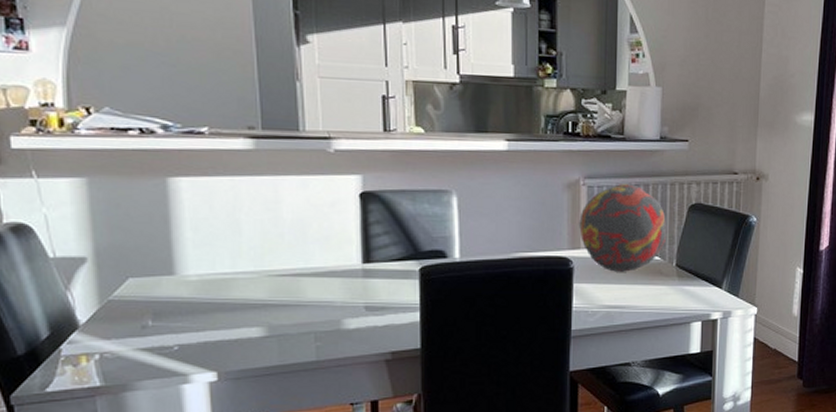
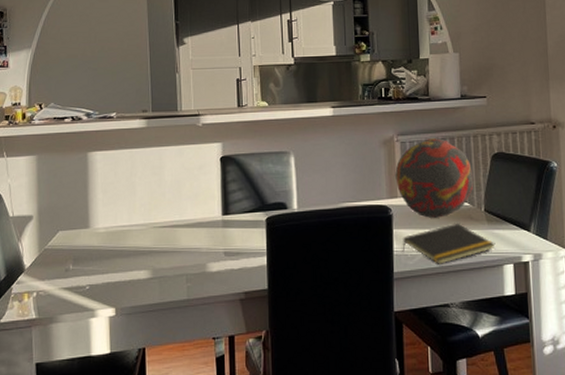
notepad: none [582,278,685,322] -> present [402,223,496,264]

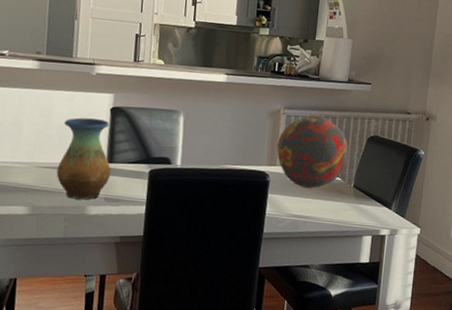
vase: none [174,171,228,257] -> present [56,117,112,200]
notepad: present [402,223,496,264] -> none [274,194,359,230]

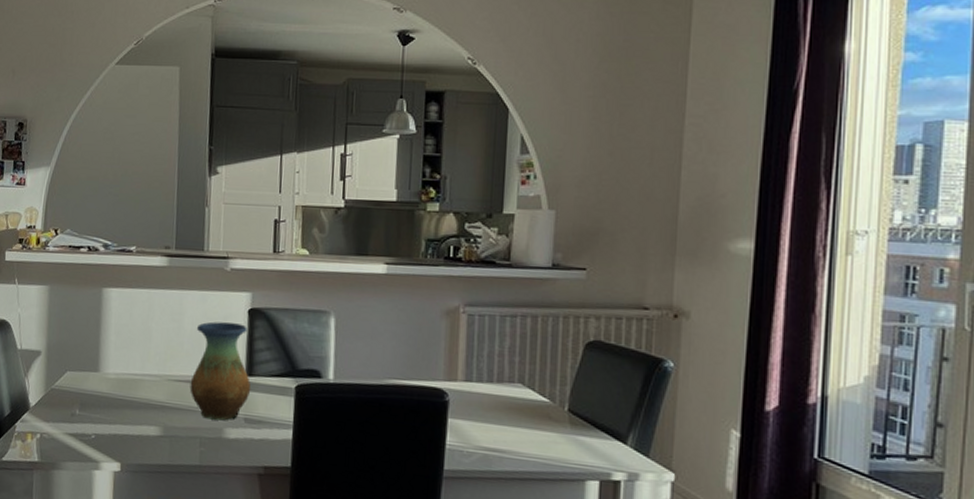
decorative orb: present [277,115,348,188] -> none [457,313,558,412]

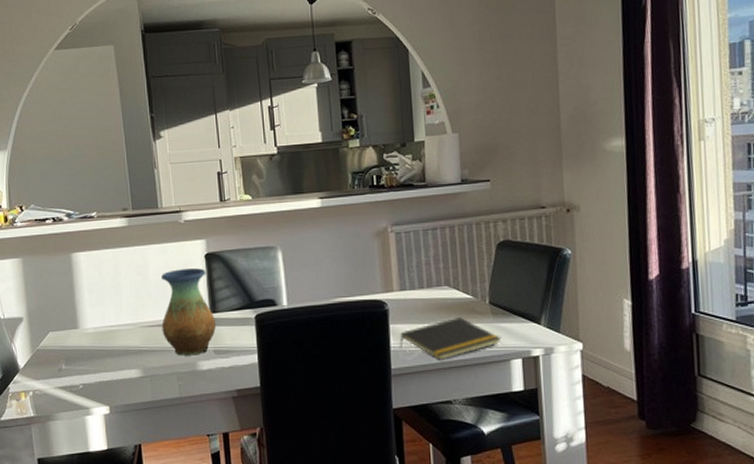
notepad: none [457,420,578,469] -> present [400,316,502,360]

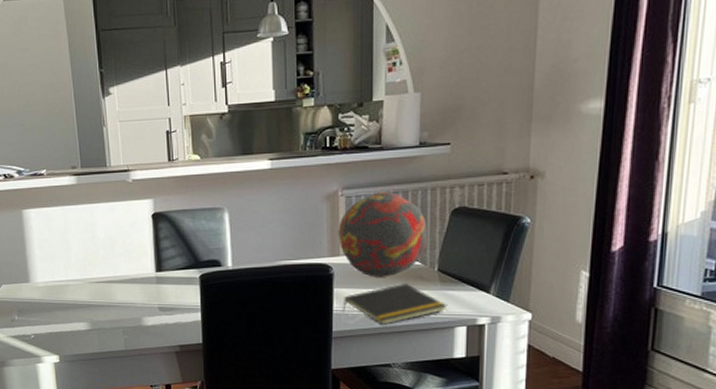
vase: present [161,268,217,356] -> none [109,227,162,311]
decorative orb: none [390,227,477,312] -> present [338,192,428,277]

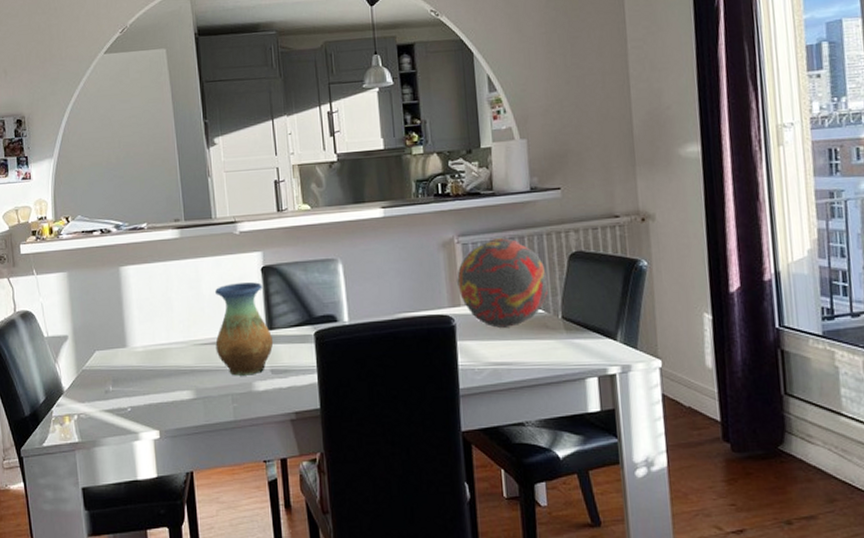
vase: none [109,227,162,311] -> present [215,282,274,376]
notepad: present [342,283,448,325] -> none [468,332,576,379]

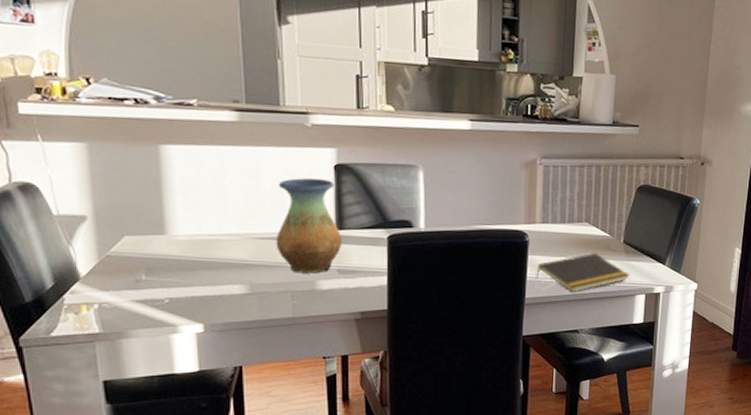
decorative orb: present [457,238,549,328] -> none [535,164,616,246]
notepad: none [468,332,576,379] -> present [536,252,630,292]

